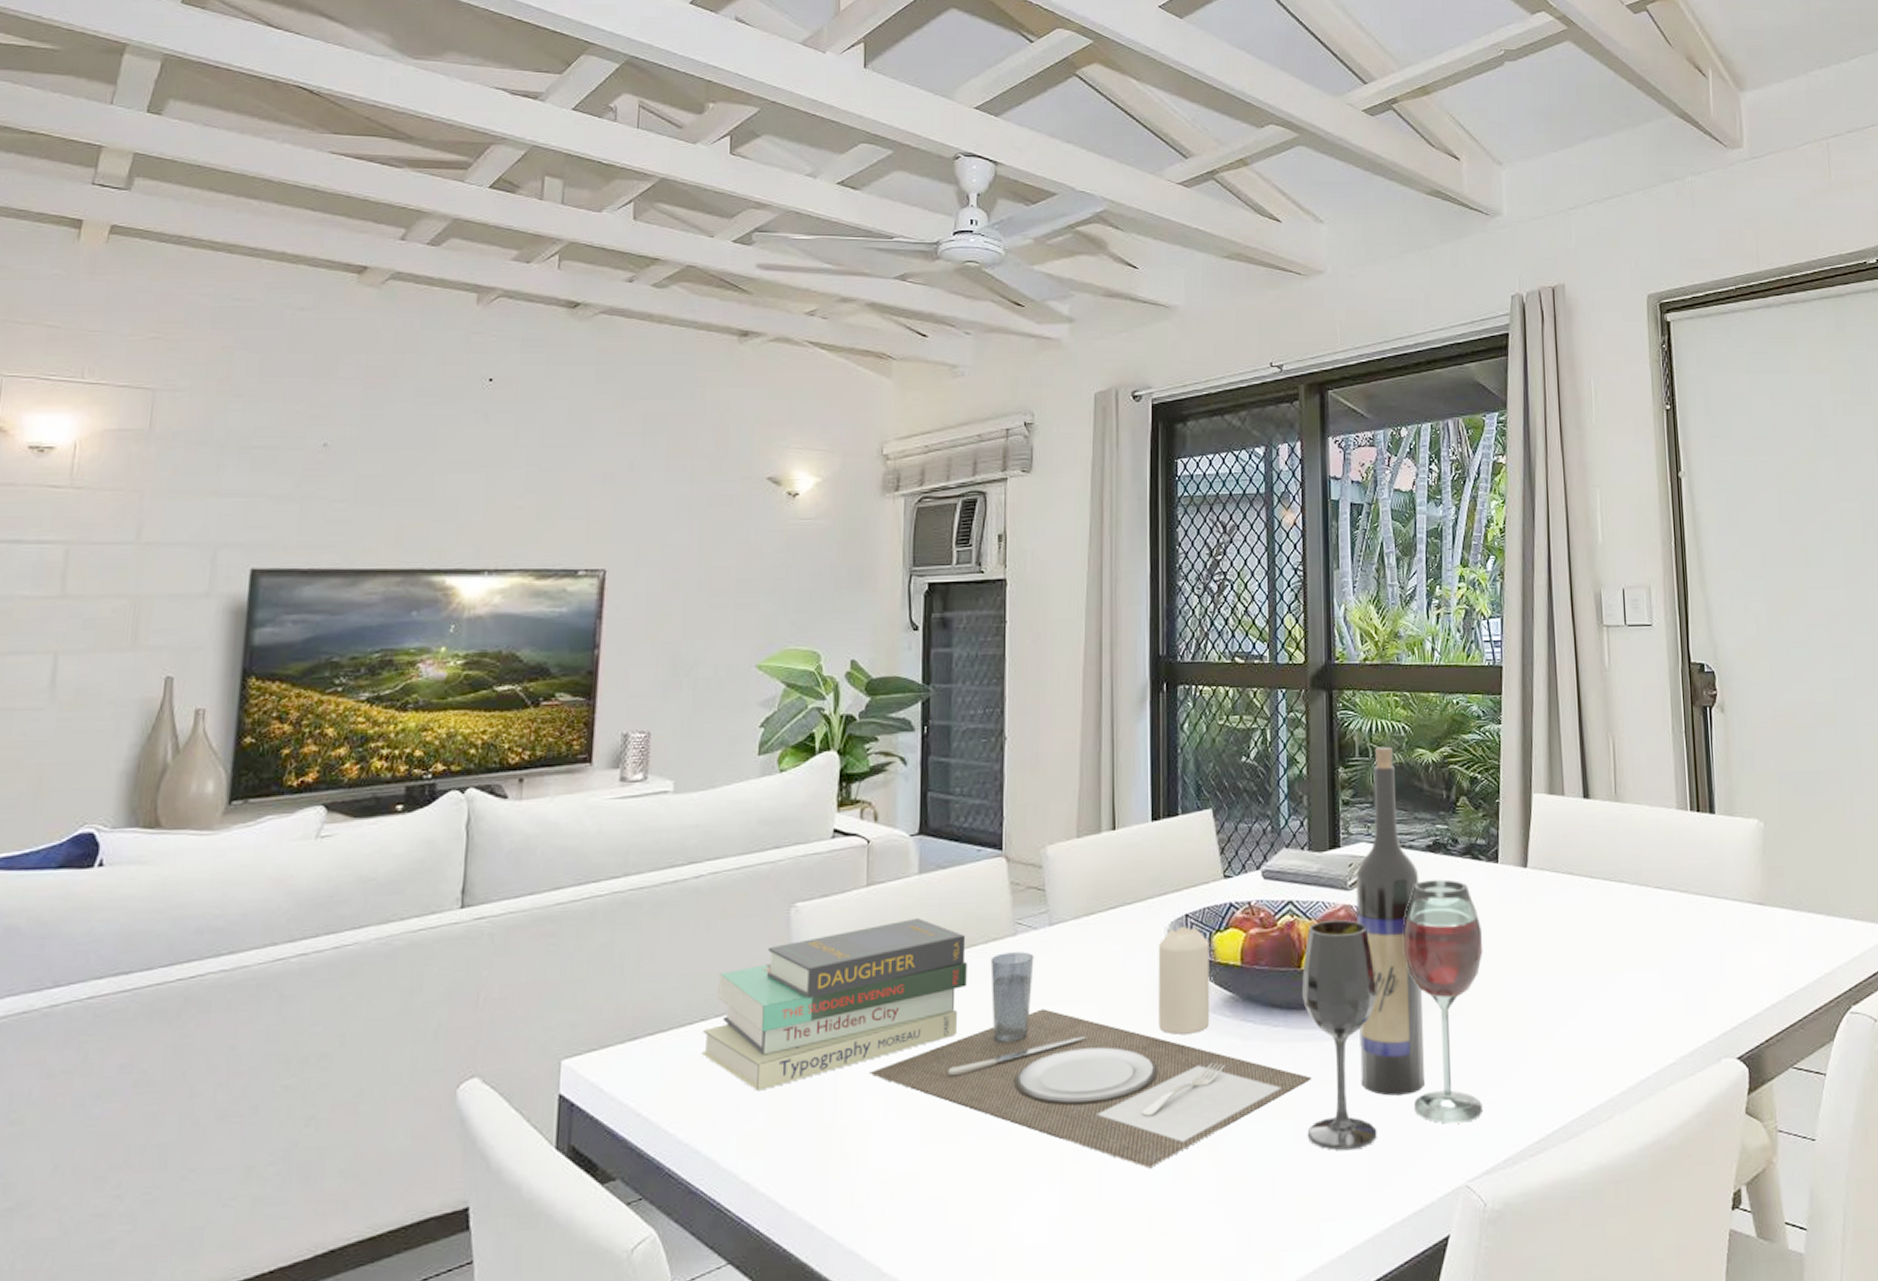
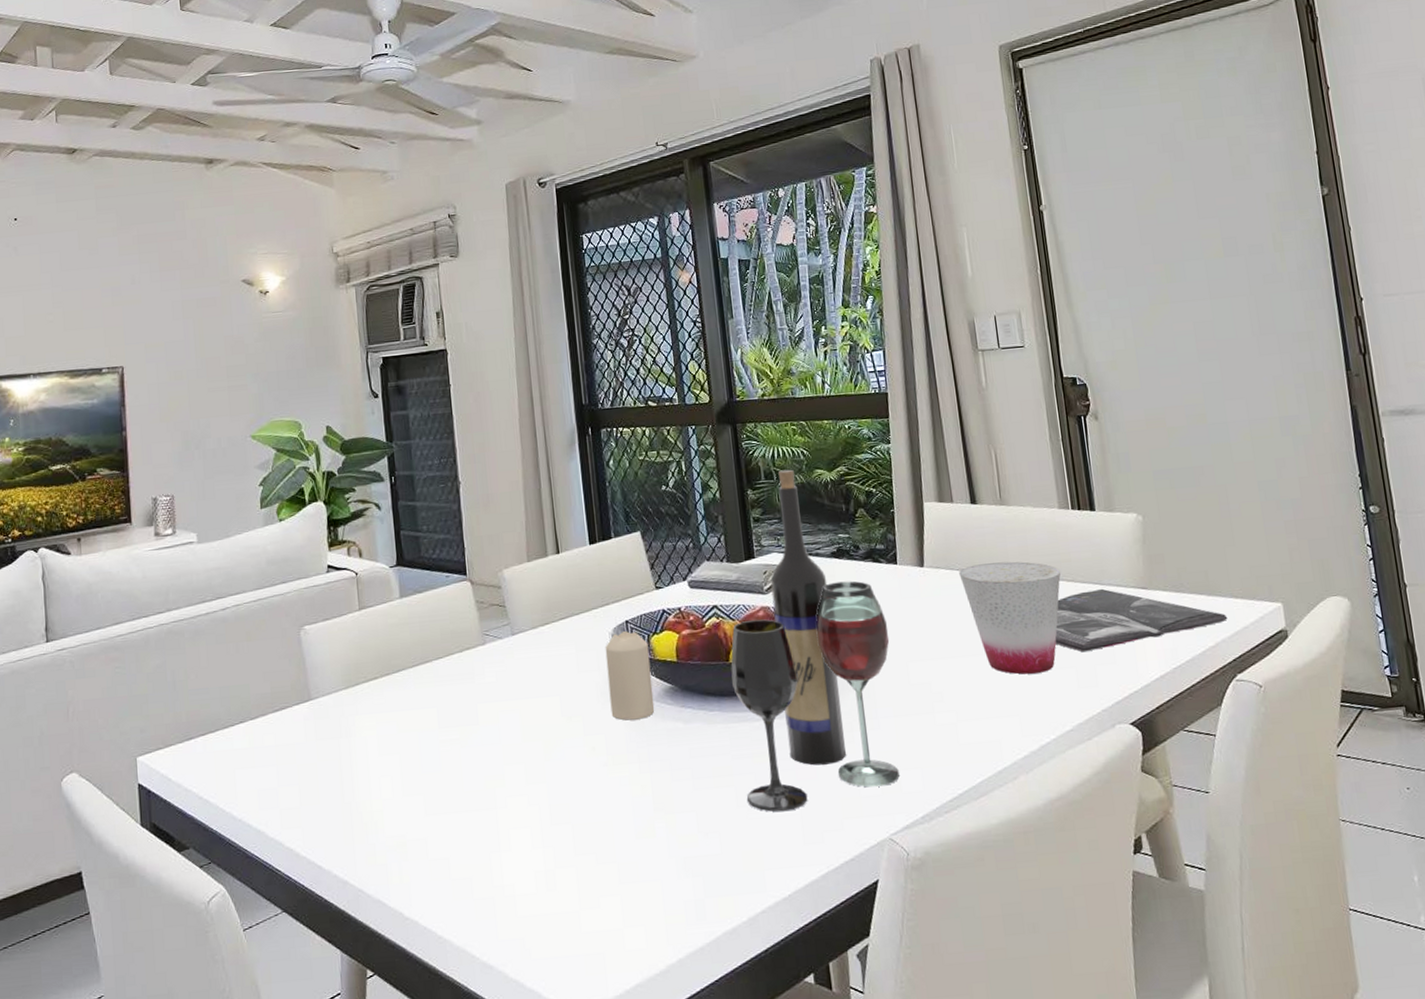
books: present [702,919,967,1091] -> none [243,634,449,777]
place setting: present [869,952,1312,1169] -> none [378,657,747,831]
cup: none [1565,866,1674,997] -> present [959,561,1061,675]
magazine: none [1663,902,1846,974] -> present [1055,588,1228,653]

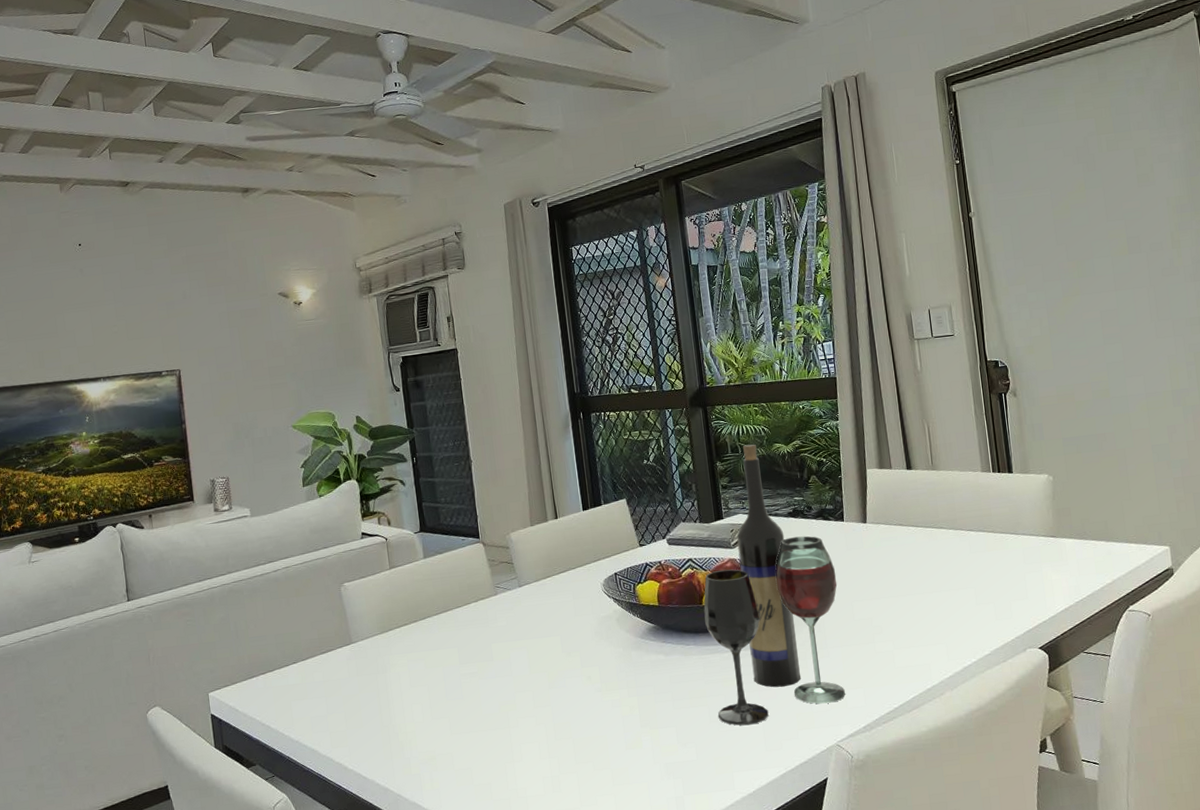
candle: present [605,631,655,721] -> none [597,582,640,655]
cup: present [959,561,1061,675] -> none [896,517,983,610]
magazine: present [1055,588,1228,653] -> none [976,537,1123,591]

